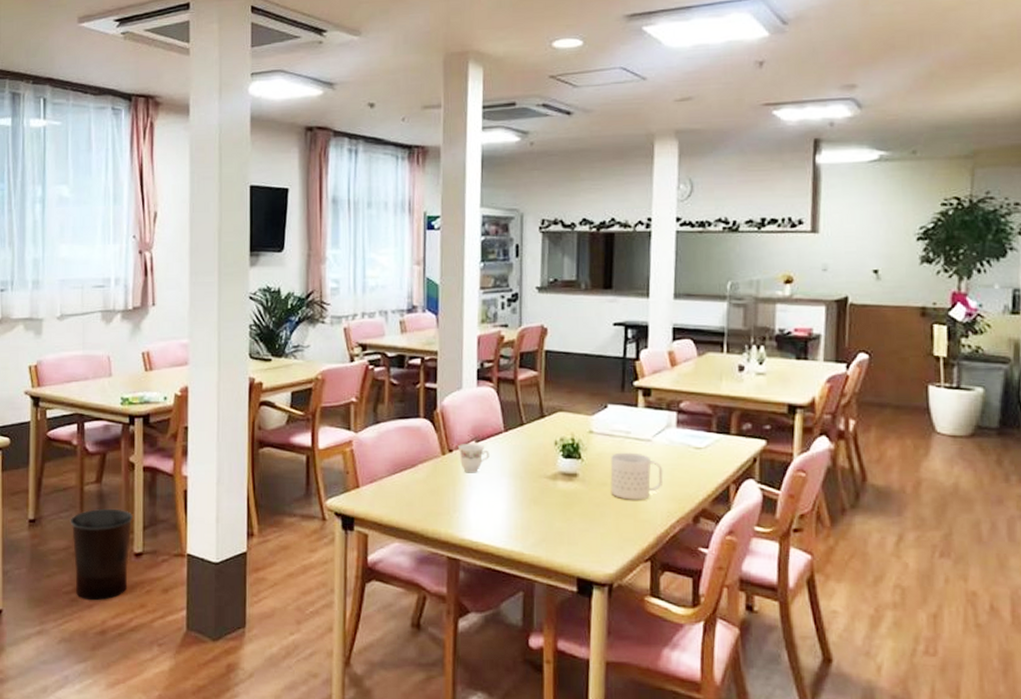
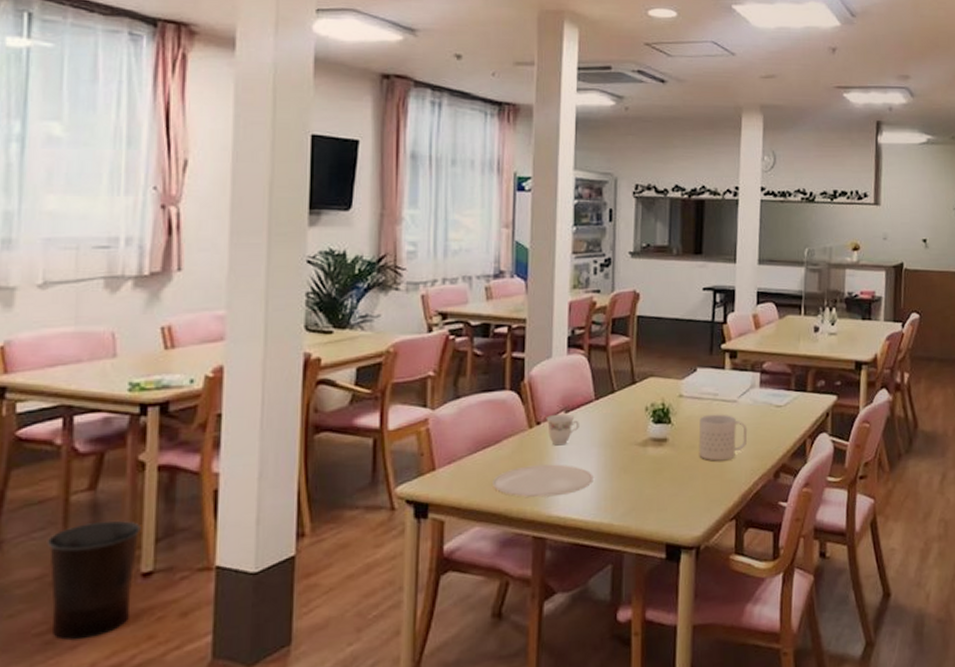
plate: none [410,490,504,521] -> present [493,464,593,498]

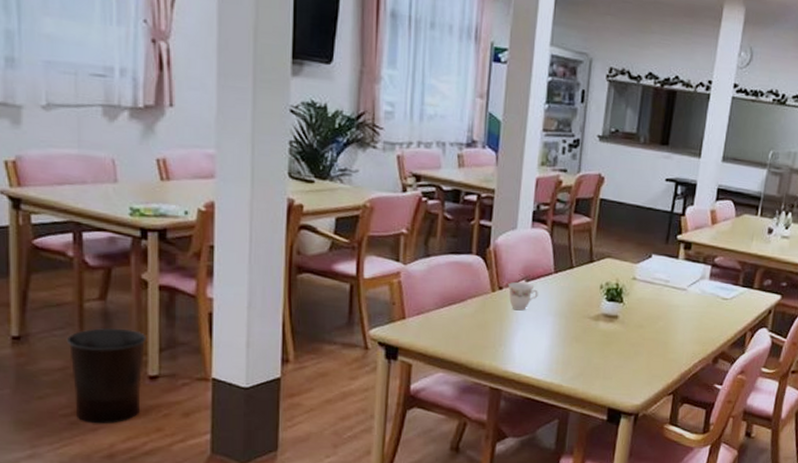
plate: present [493,464,593,498] -> none [456,325,548,355]
mug: present [698,414,748,461] -> none [645,298,693,342]

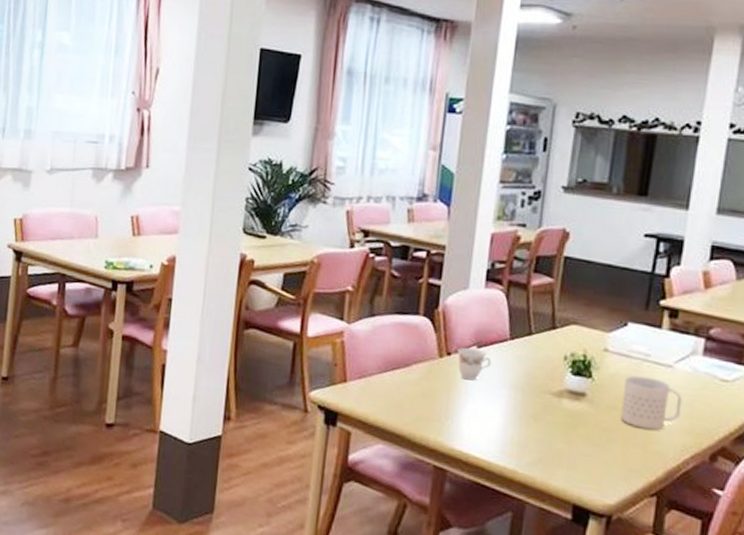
waste bin: present [66,328,146,423] -> none [43,374,107,468]
mug: none [645,298,693,342] -> present [620,375,683,430]

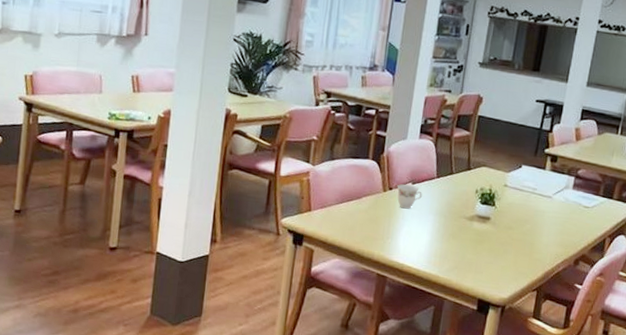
mug: present [620,375,683,430] -> none [514,204,557,244]

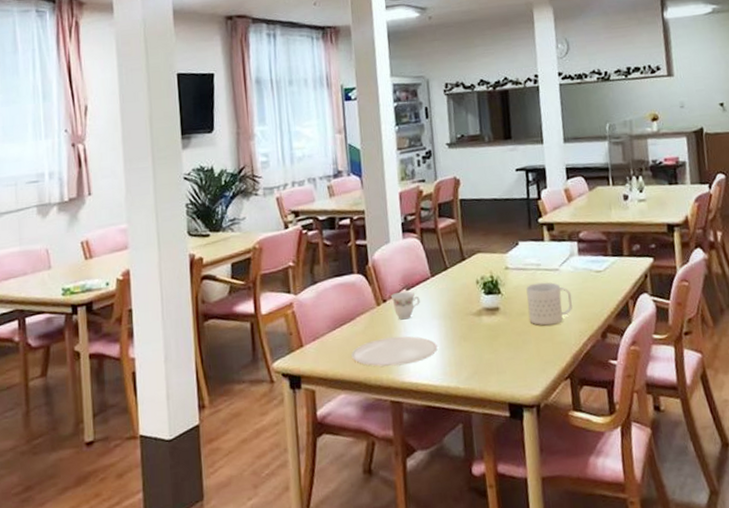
plate: none [351,220,428,247] -> present [351,336,438,367]
mug: none [514,204,557,244] -> present [526,282,573,326]

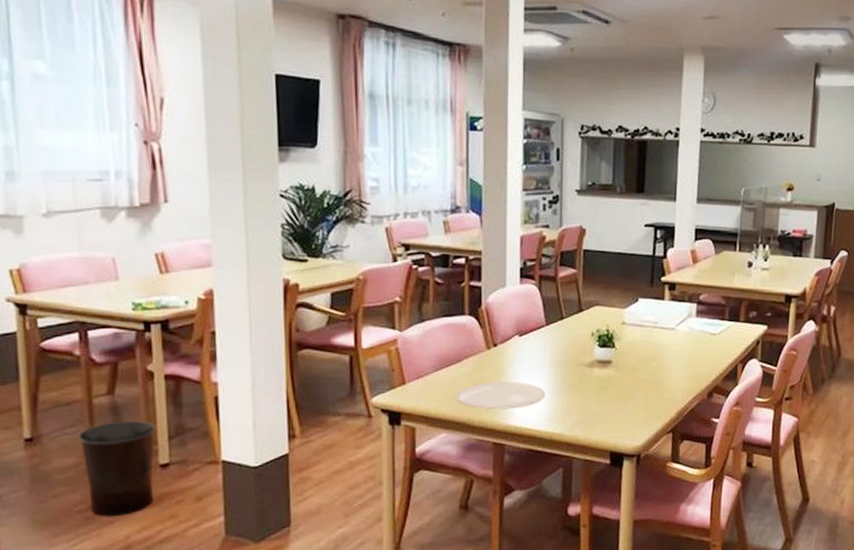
waste bin: none [15,400,82,498] -> present [77,420,156,516]
teacup: present [390,291,420,320] -> none [502,337,532,365]
mug: present [526,282,573,326] -> none [640,340,684,382]

